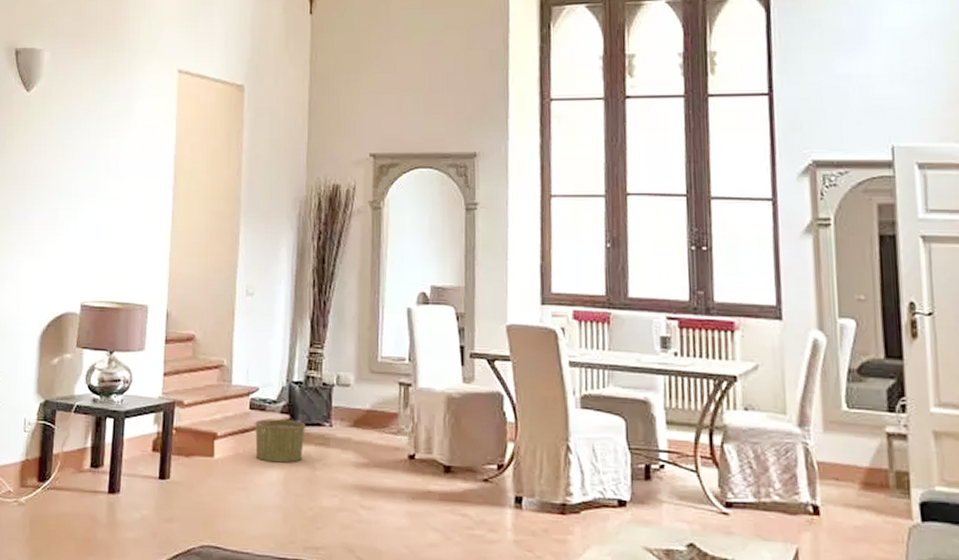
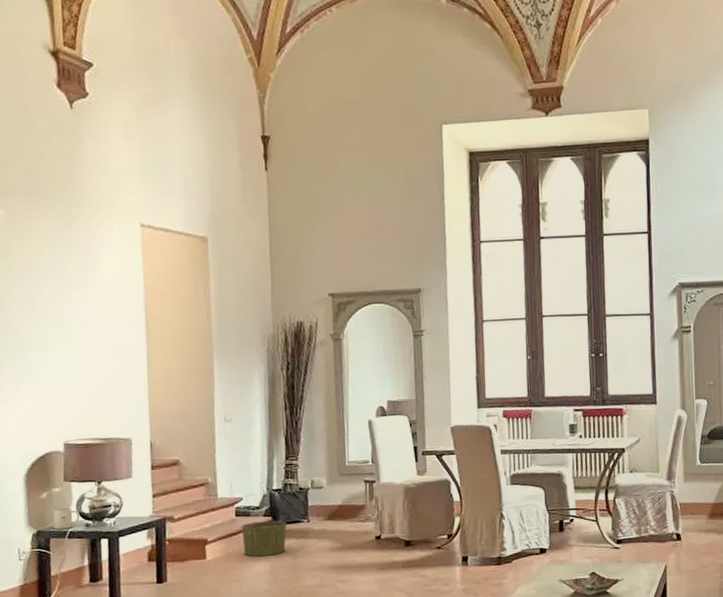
mug: none [61,376,88,401] -> present [52,507,80,529]

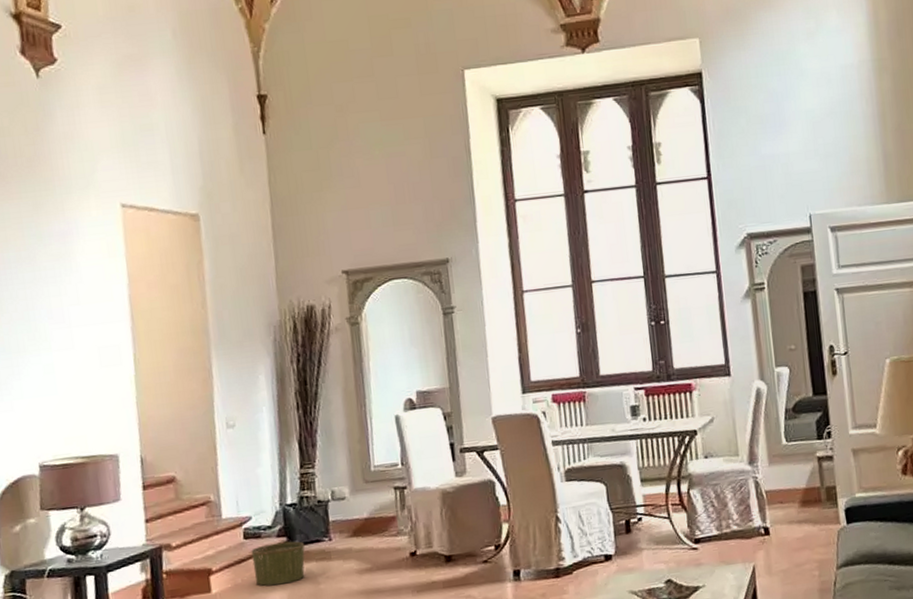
mug: present [52,507,80,529] -> none [28,541,61,568]

